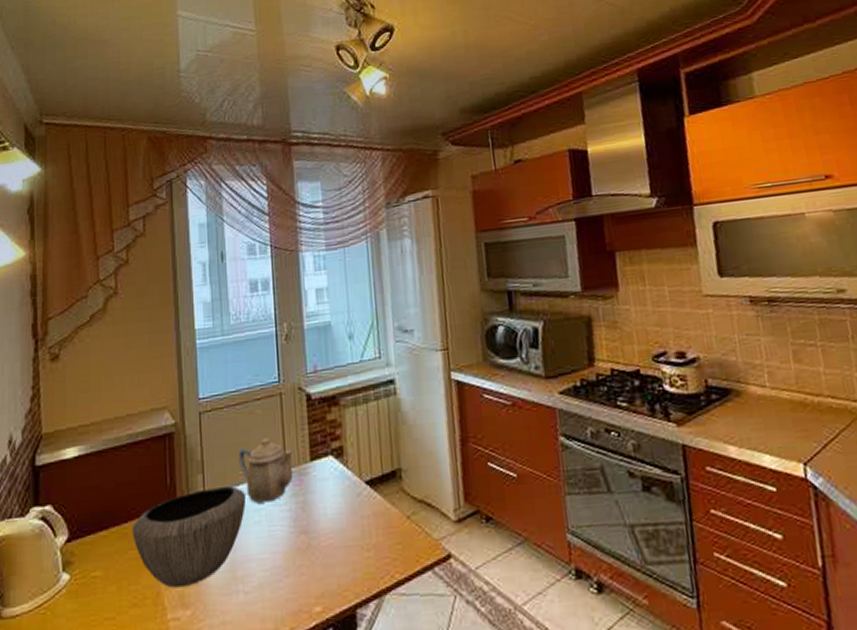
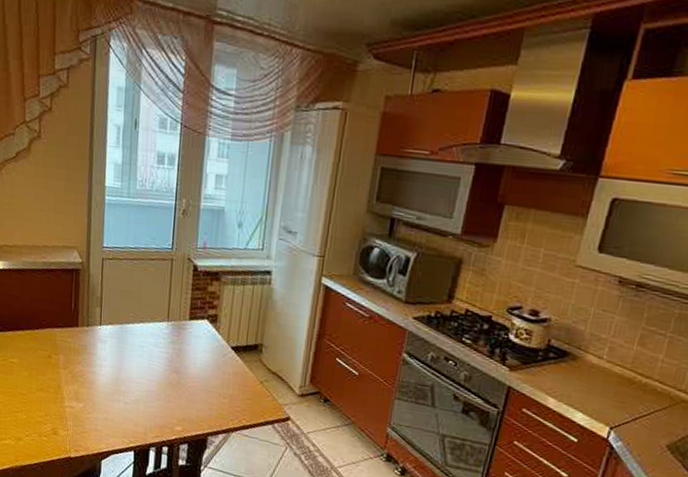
bowl: present [132,486,247,588] -> none [42,319,134,387]
teapot: present [238,438,294,504] -> none [130,292,177,343]

